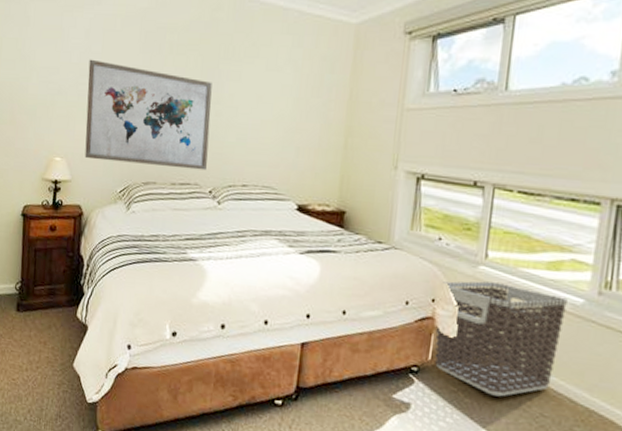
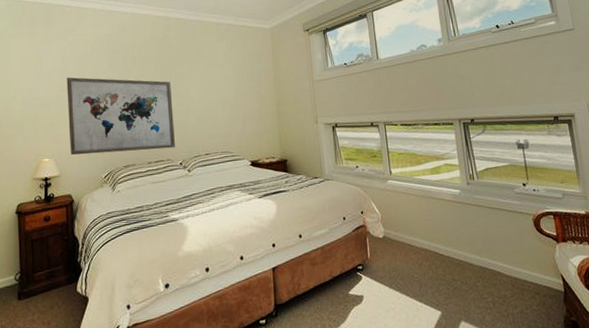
clothes hamper: present [434,281,568,397] -> none [366,190,453,274]

